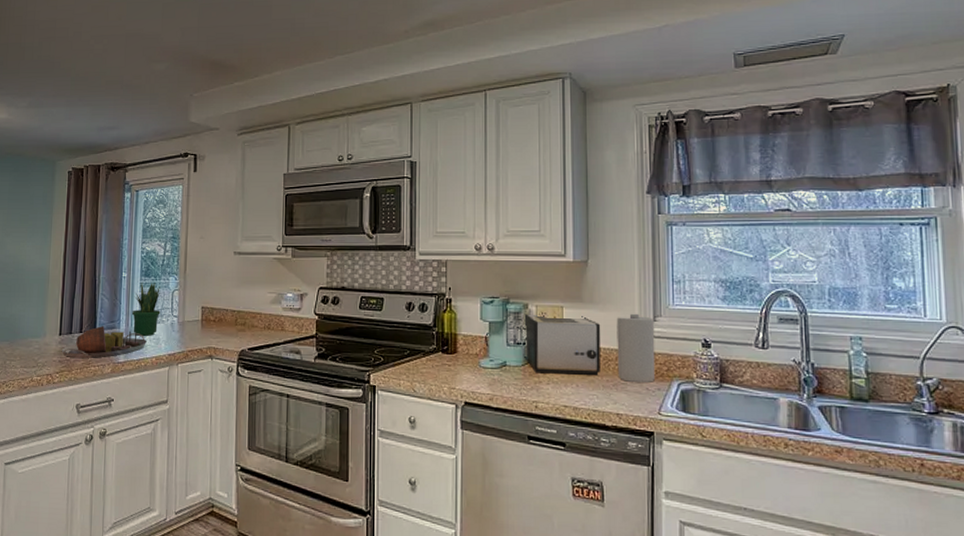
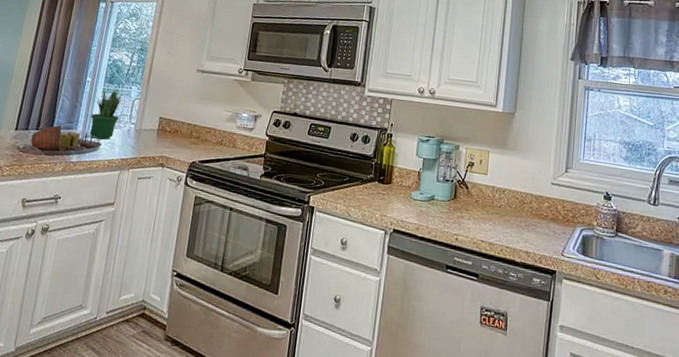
toaster: present [523,314,600,376] -> none [450,154,519,216]
paper towel holder: present [616,313,656,384] -> none [530,163,566,227]

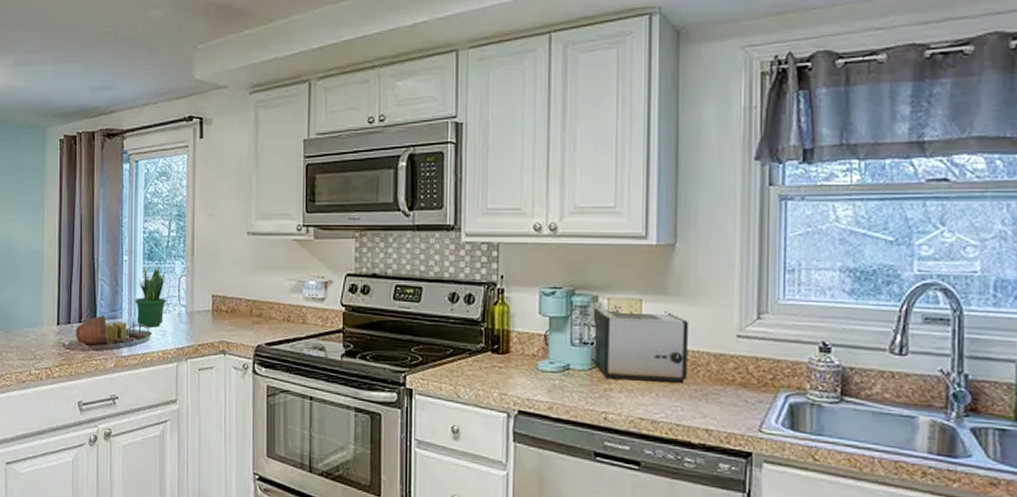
toaster: none [450,154,519,216] -> present [590,308,688,384]

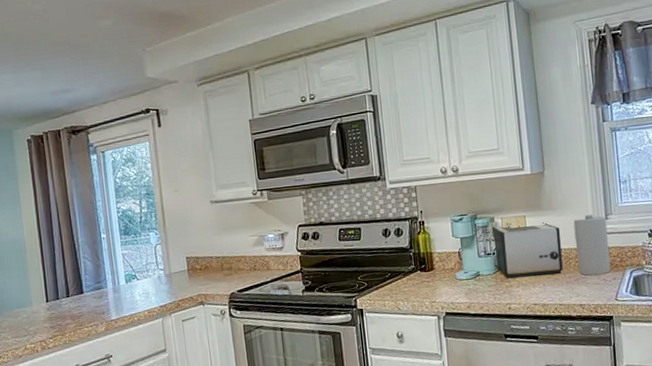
serving tray: present [60,315,152,351] -> none [51,288,136,322]
planter: present [134,267,166,327] -> none [116,240,146,293]
paper towel holder: none [708,309,759,395] -> present [573,214,610,277]

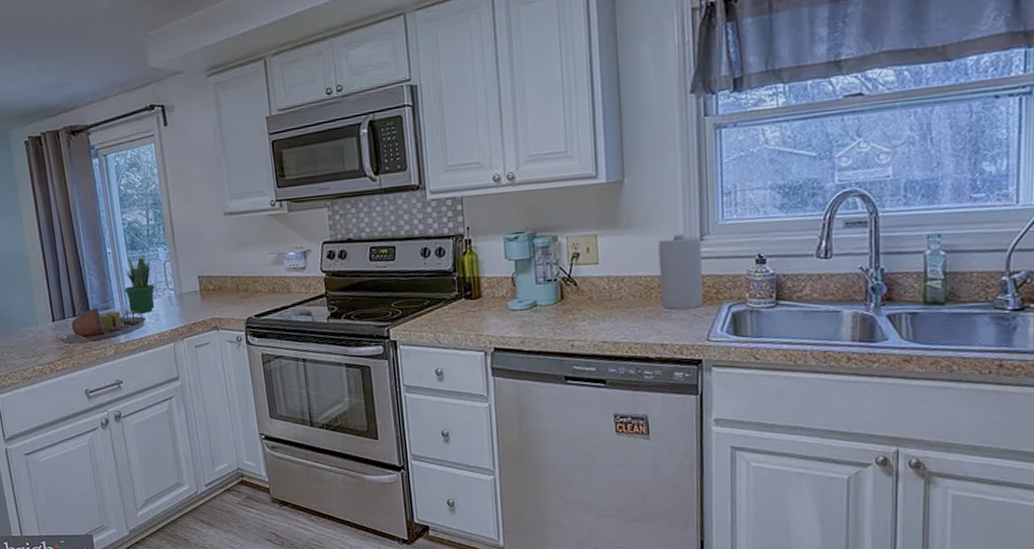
serving tray: none [51,288,136,322] -> present [58,307,146,343]
planter: none [116,240,146,293] -> present [123,256,155,314]
toaster: present [491,222,563,279] -> none [553,243,642,310]

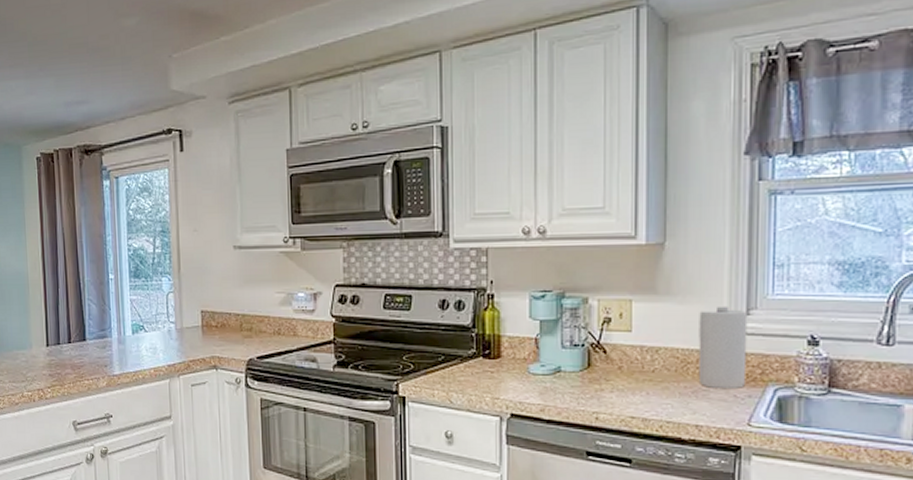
serving tray: present [58,307,146,343] -> none [50,335,142,371]
planter: present [123,256,155,314] -> none [123,285,155,345]

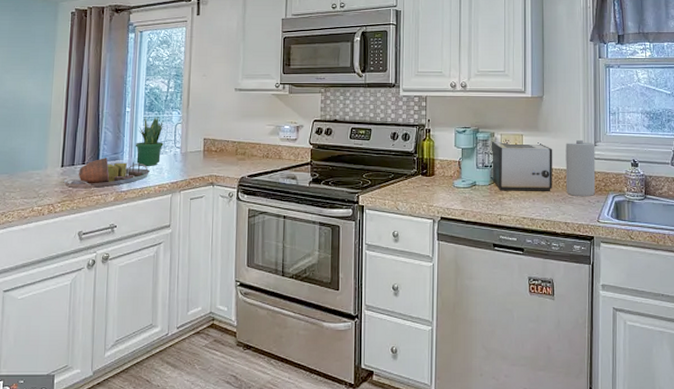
serving tray: none [50,335,142,371] -> present [63,158,150,188]
planter: none [123,285,155,345] -> present [135,117,164,166]
toaster: none [581,309,678,382] -> present [490,141,552,192]

